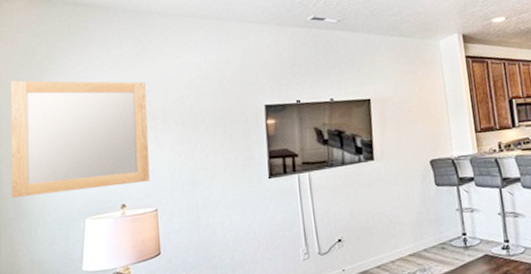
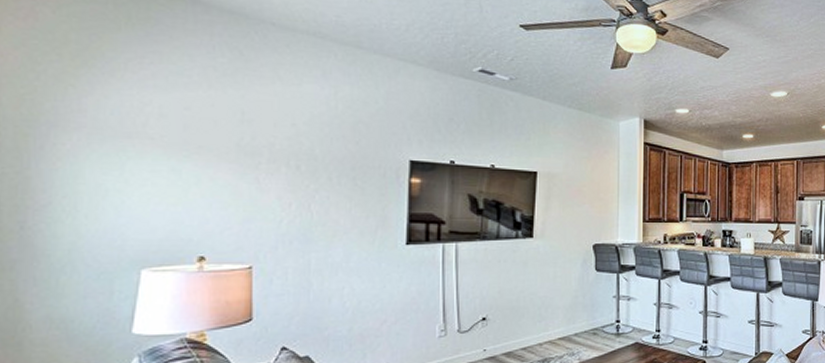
home mirror: present [10,80,150,198] -> none [17,72,246,233]

